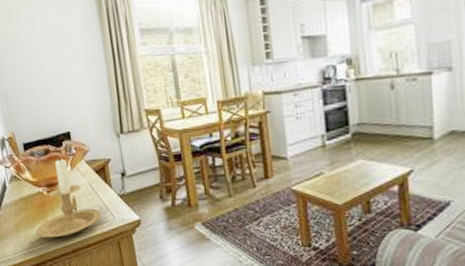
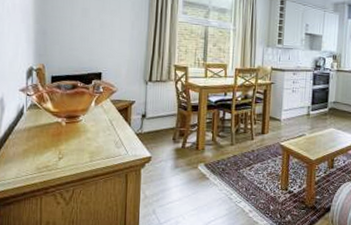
candle holder: present [35,157,102,238] -> none [44,93,116,166]

